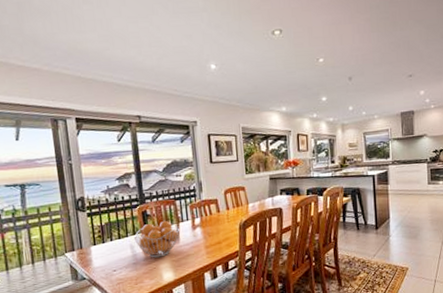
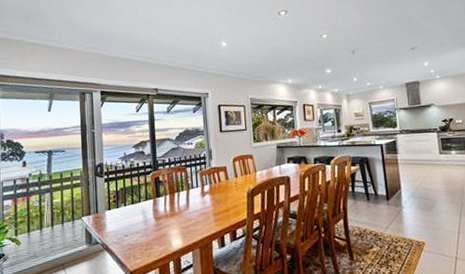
fruit basket: present [134,220,180,258] -> none [146,186,189,224]

